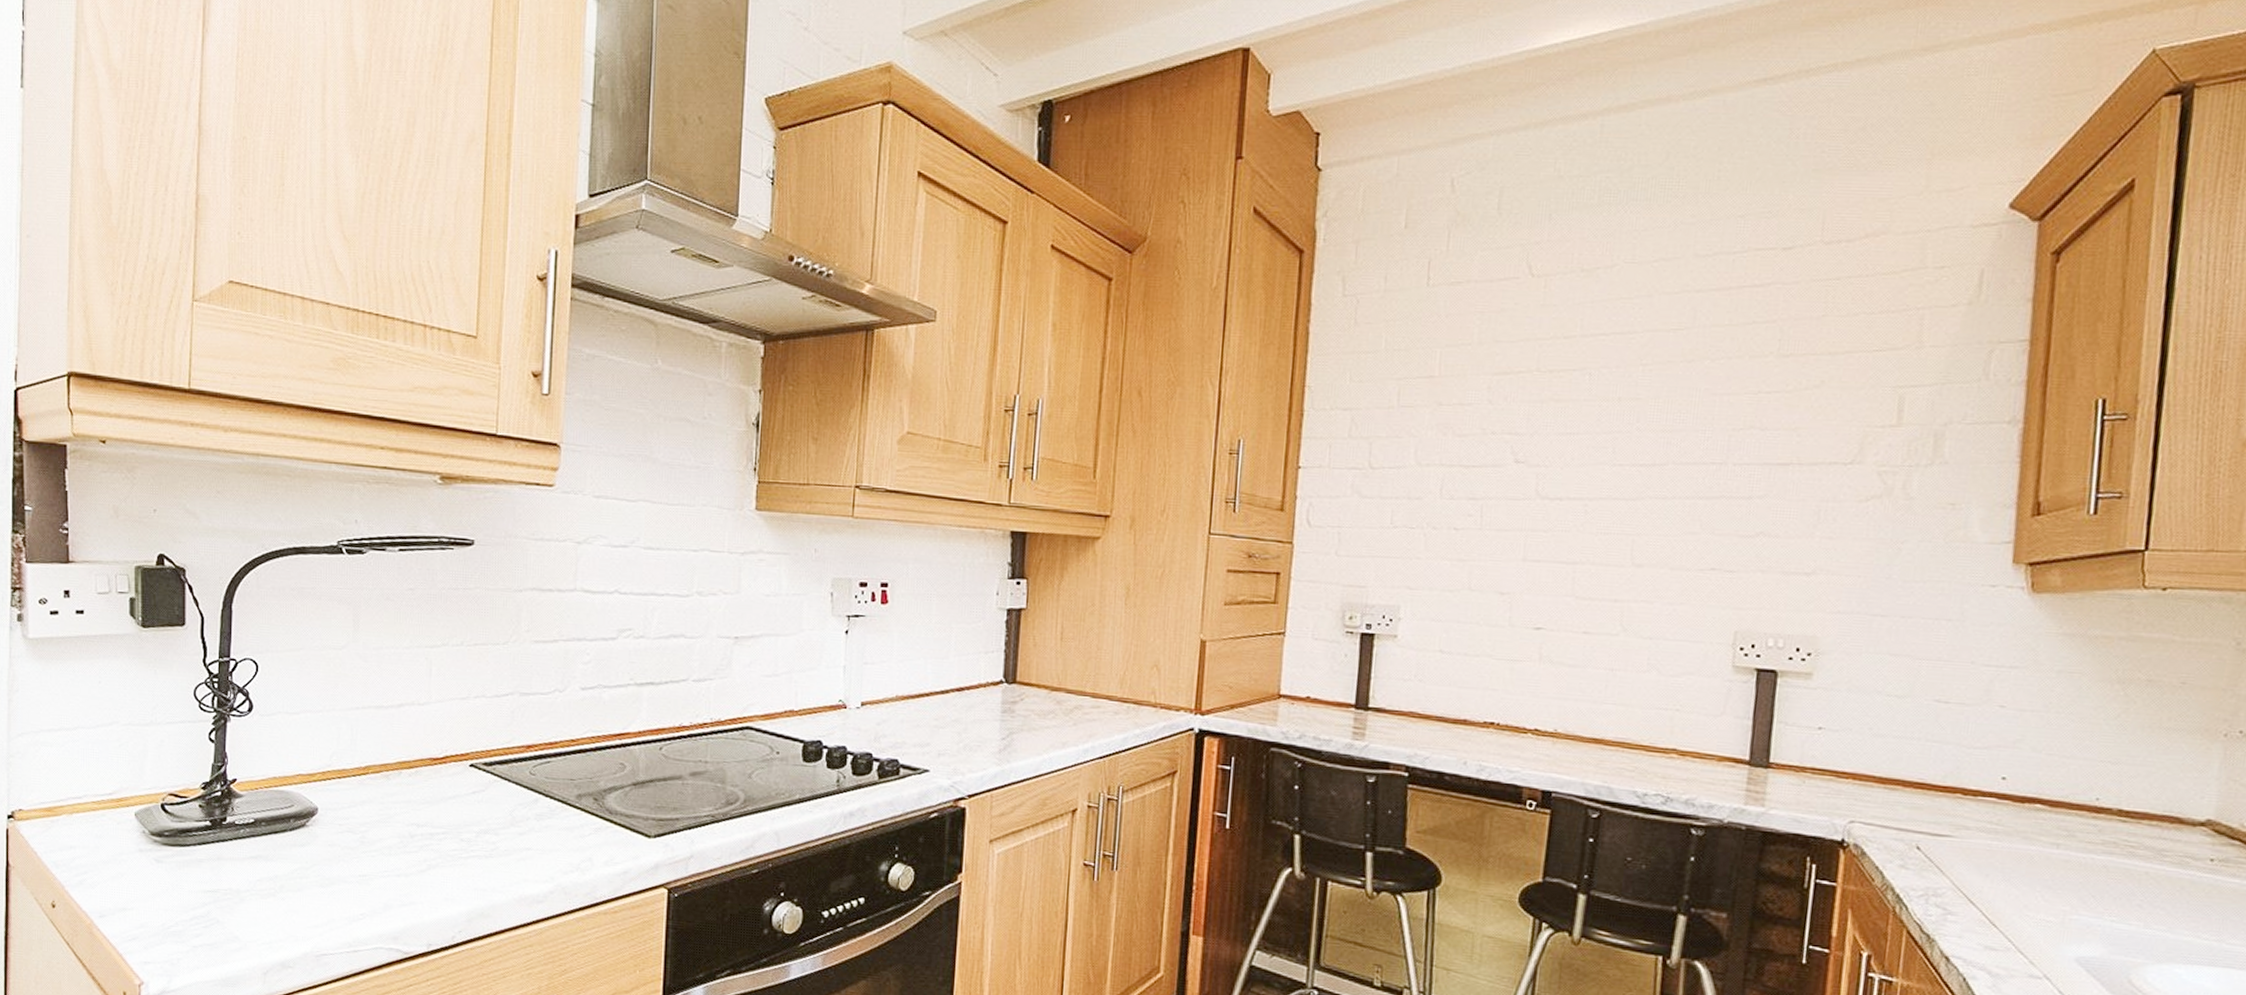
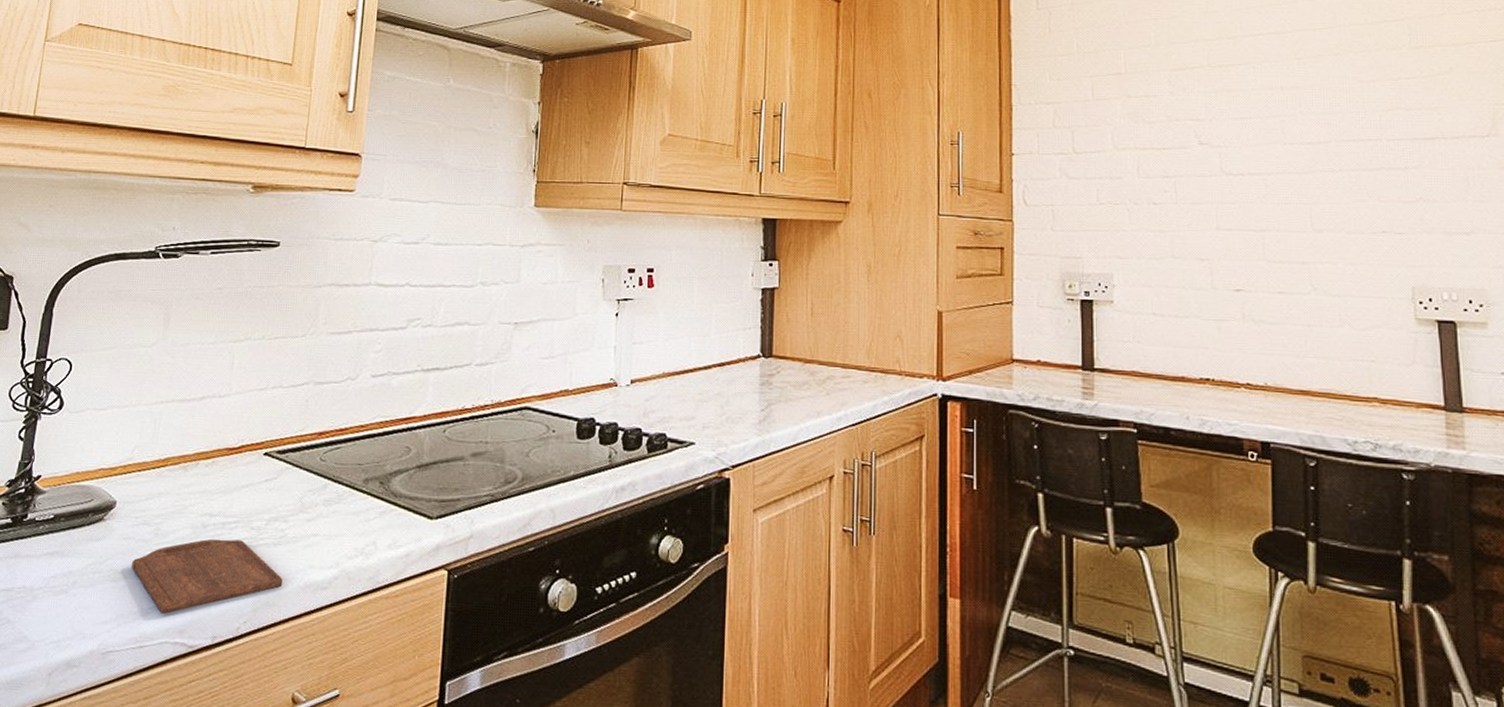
cutting board: none [339,849,497,920] -> present [132,539,283,614]

